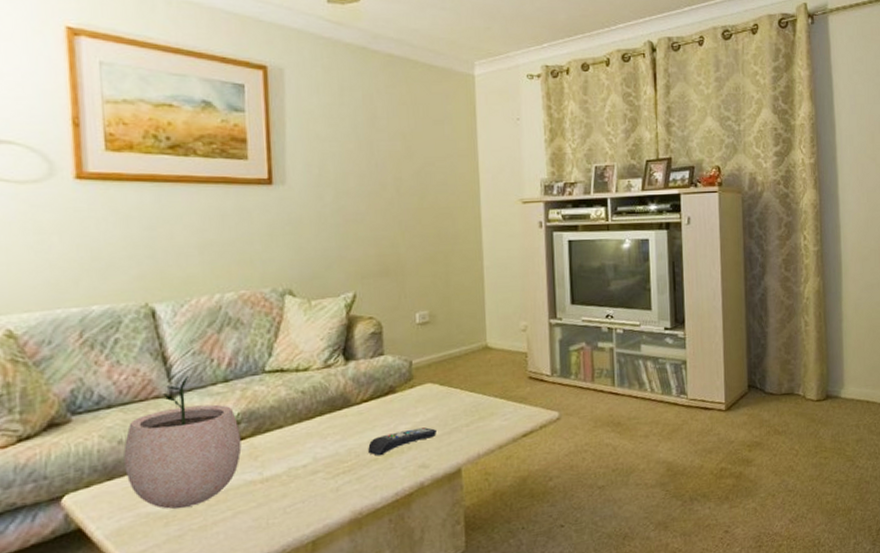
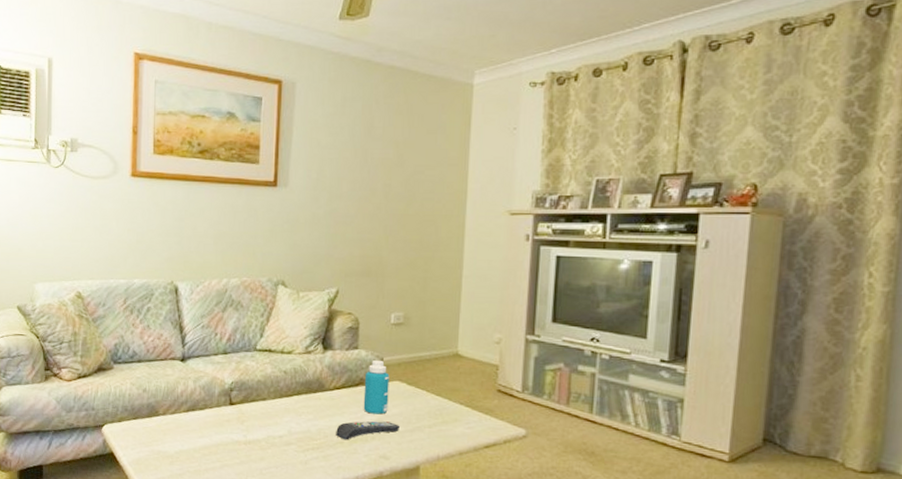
plant pot: present [124,375,242,510] -> none [146,344,232,453]
bottle: none [393,363,423,423] -> present [363,359,390,415]

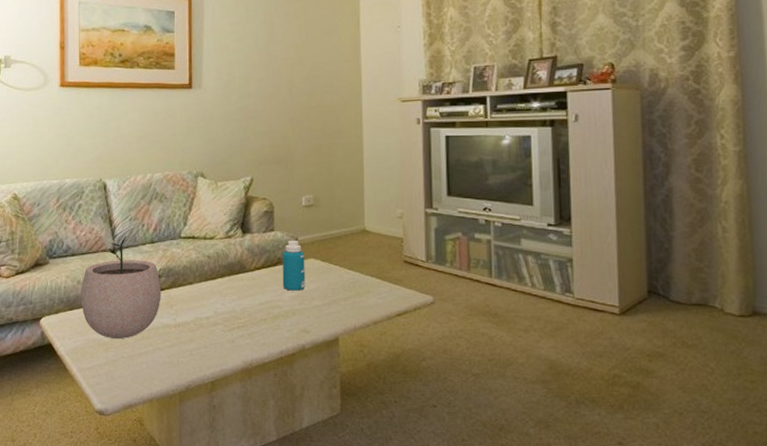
plant pot: none [146,344,232,453] -> present [81,236,161,340]
remote control: present [336,421,400,441] -> none [259,297,317,317]

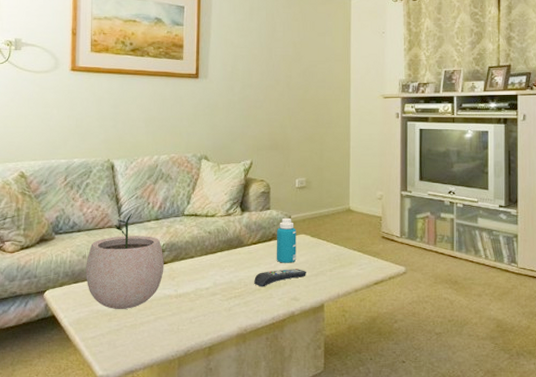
remote control: none [259,297,317,317] -> present [254,269,306,287]

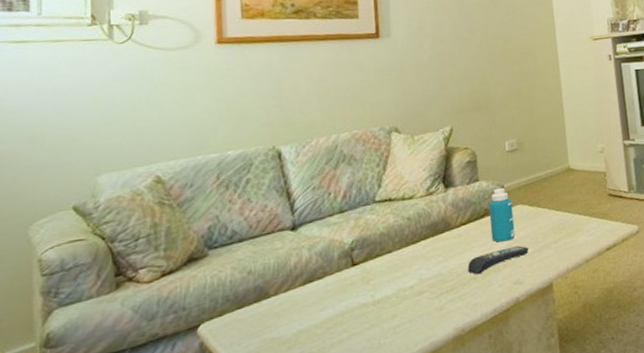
plant pot: present [86,213,164,310] -> none [253,208,356,334]

